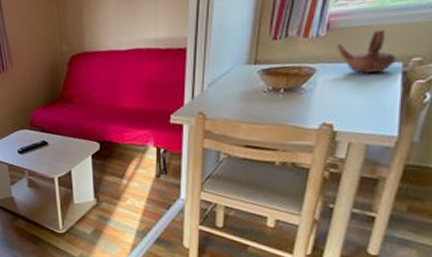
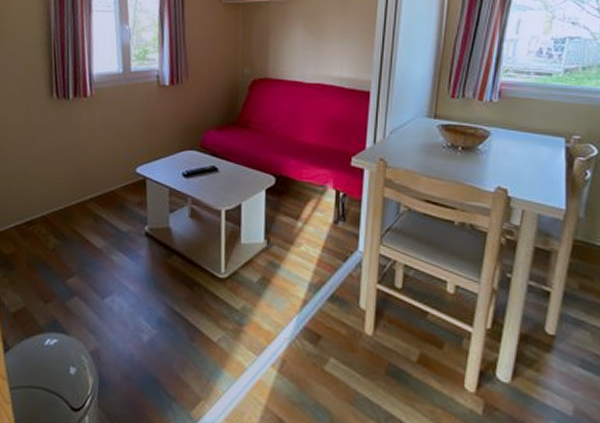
teapot: present [335,29,397,74] -> none [507,104,560,144]

